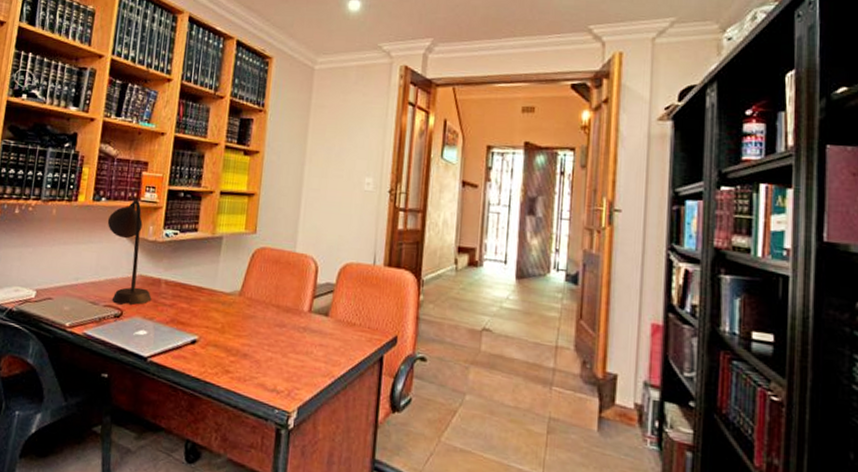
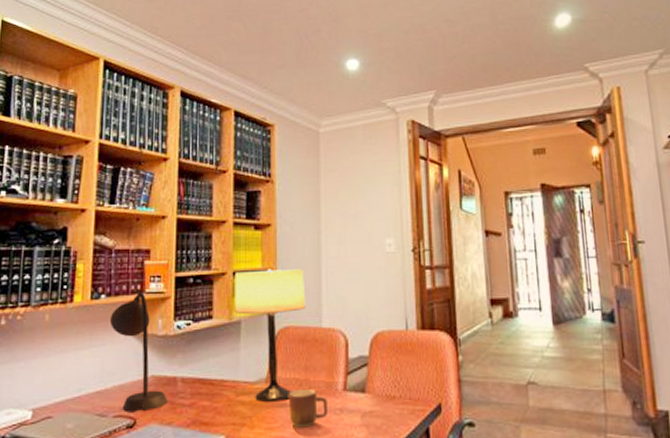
table lamp: none [218,192,285,314] -> present [235,268,306,403]
mug: none [257,304,293,340] -> present [288,388,329,428]

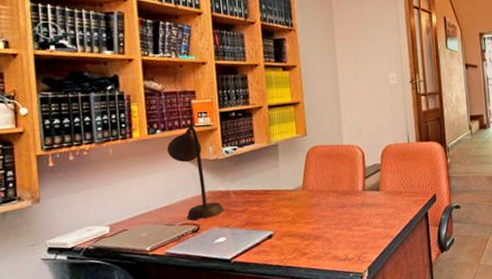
table lamp: present [235,268,306,403] -> none [269,100,330,205]
mug: present [288,388,329,428] -> none [320,191,353,220]

